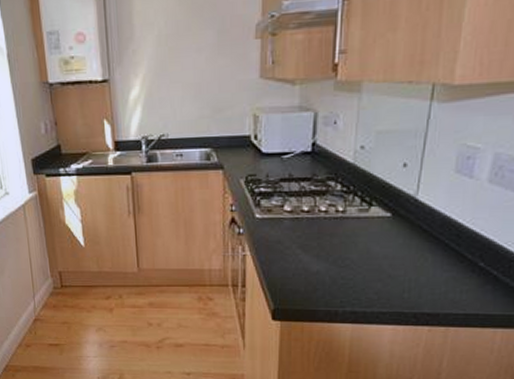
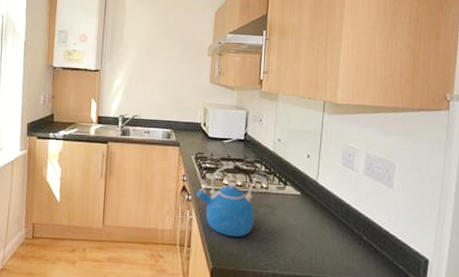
kettle: none [249,185,326,273] -> present [196,164,254,237]

